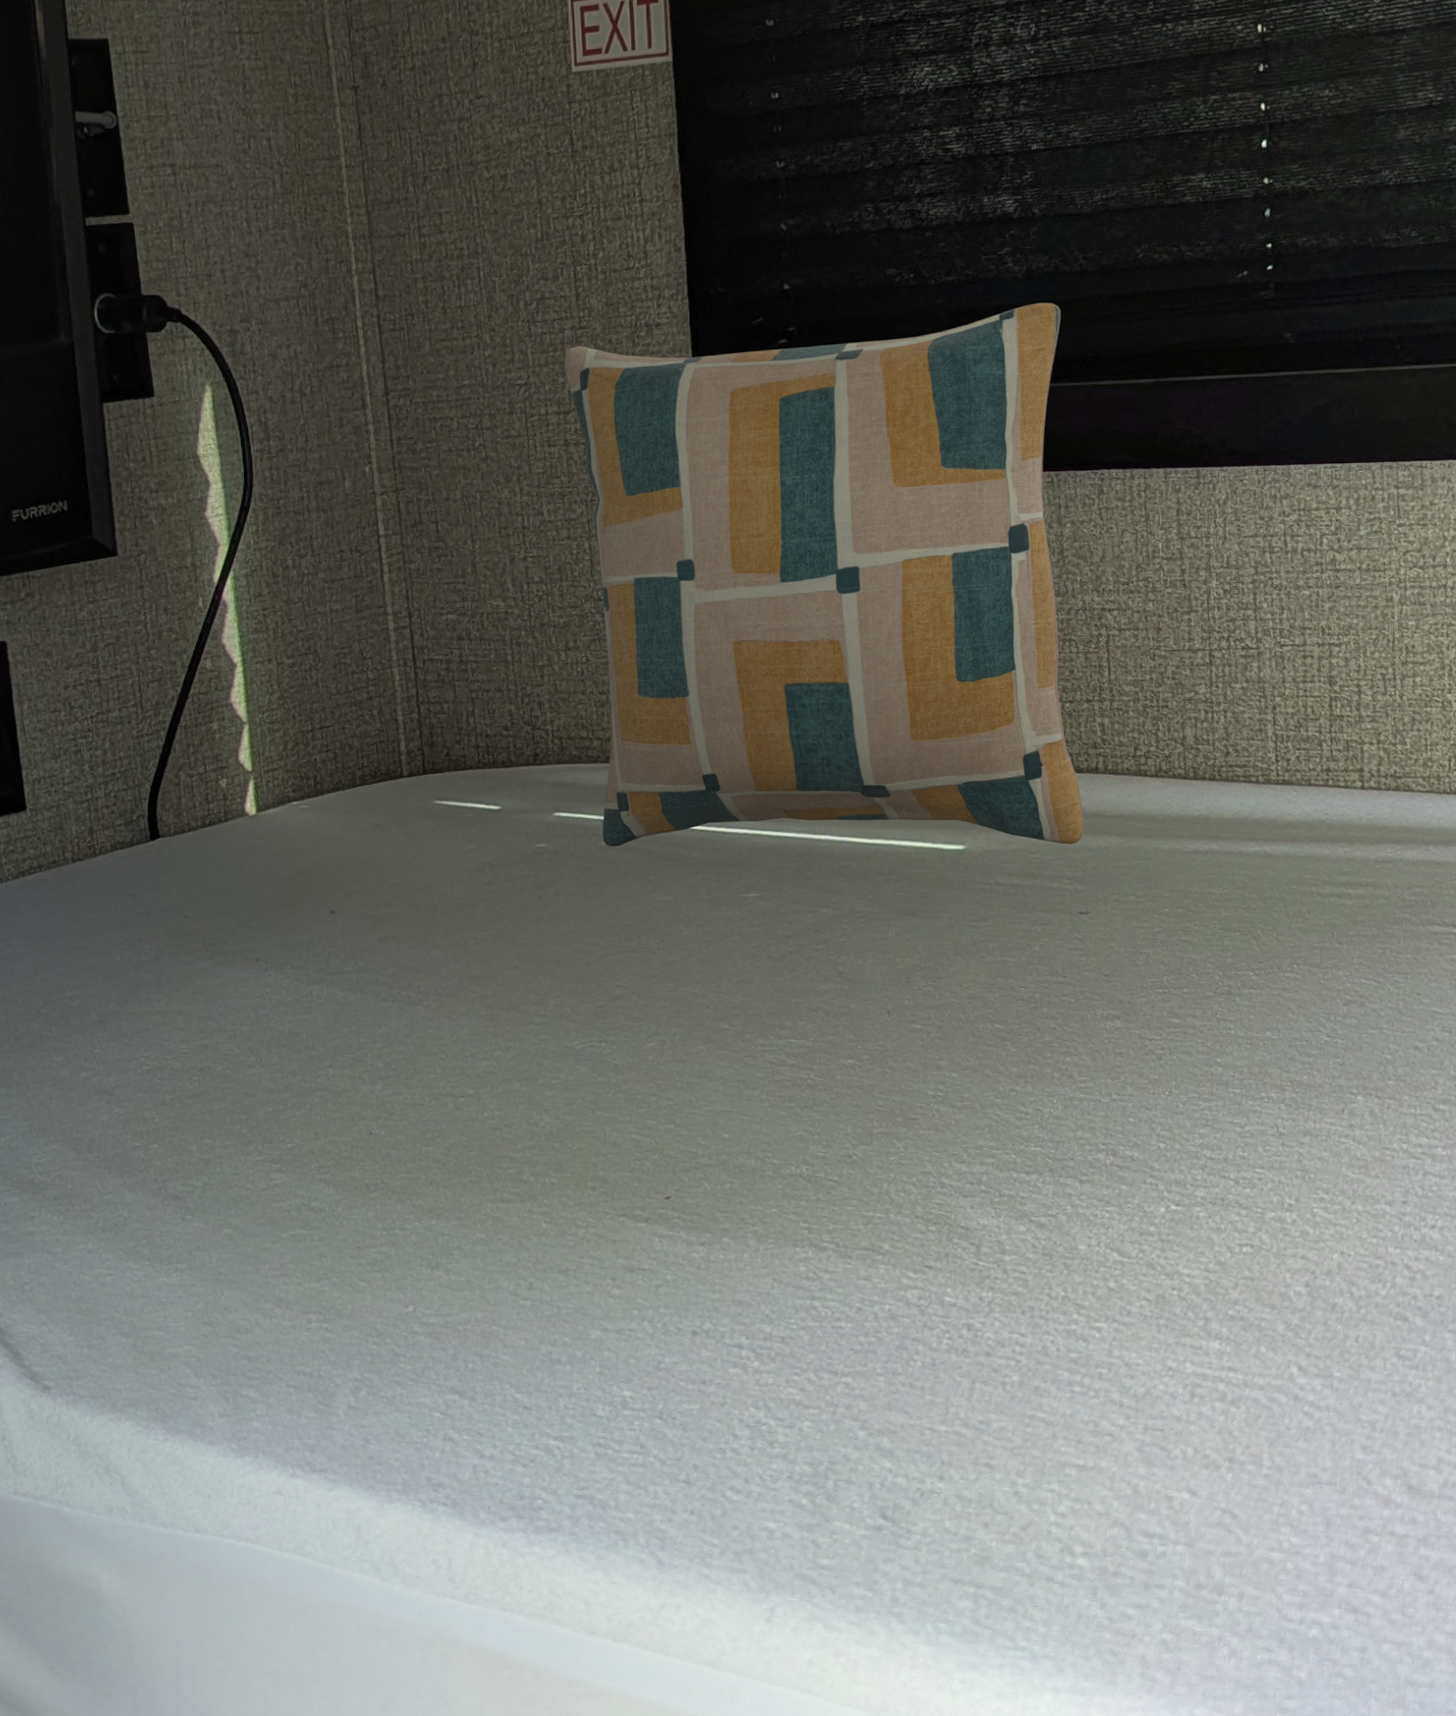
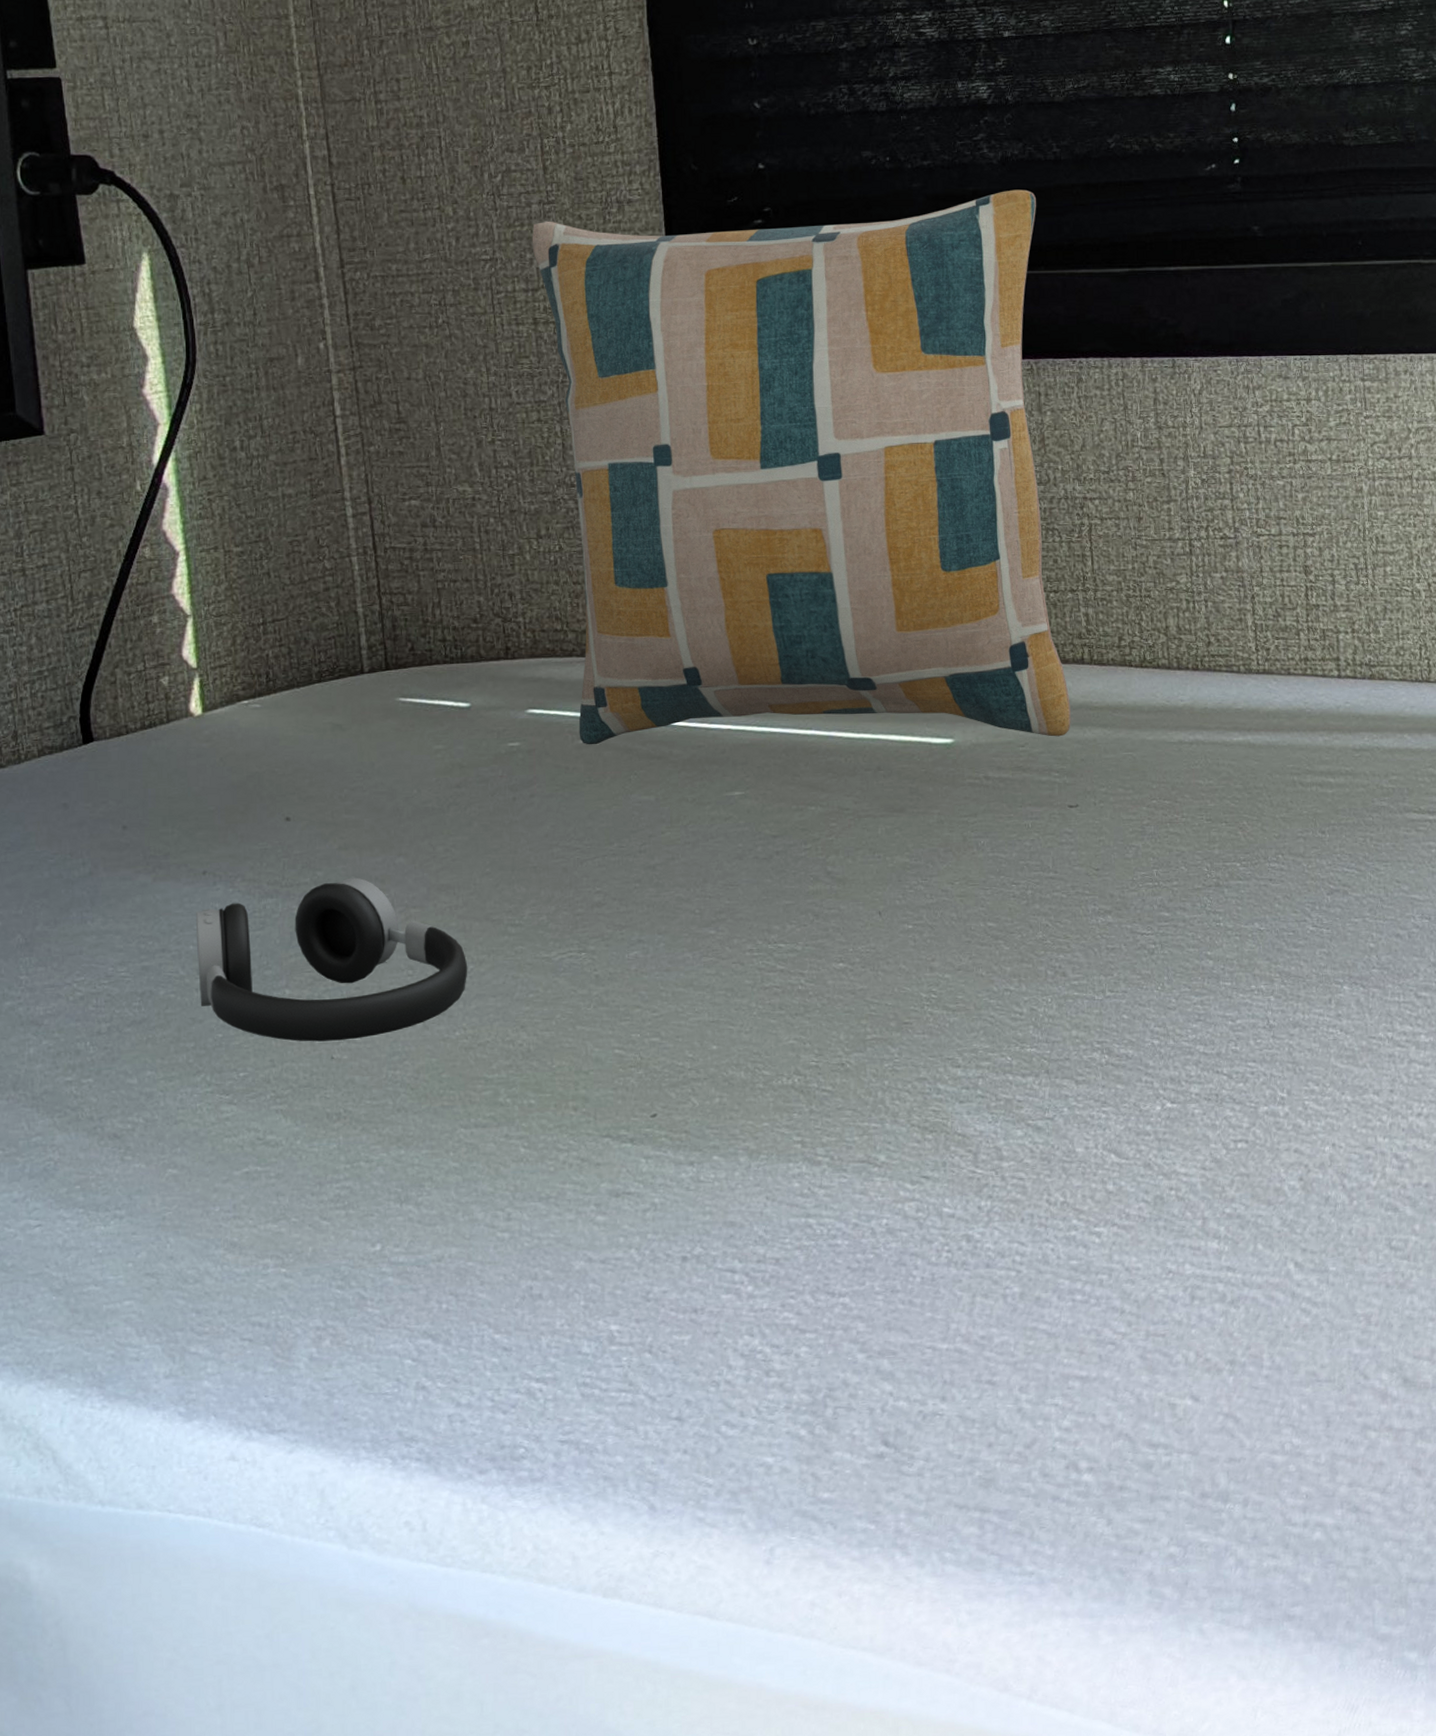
headphones: none [249,967,496,1118] -> present [195,877,468,1042]

